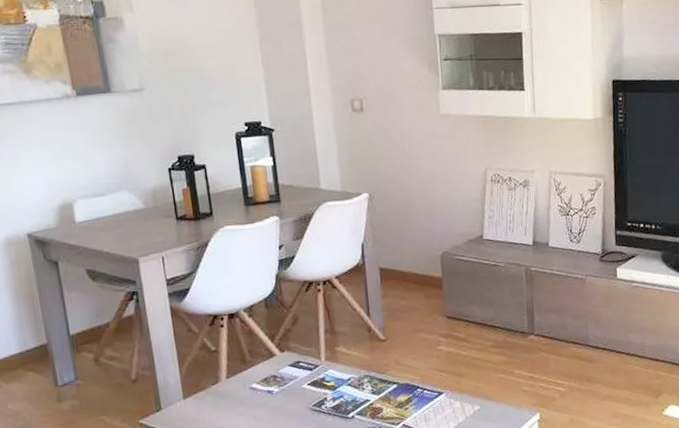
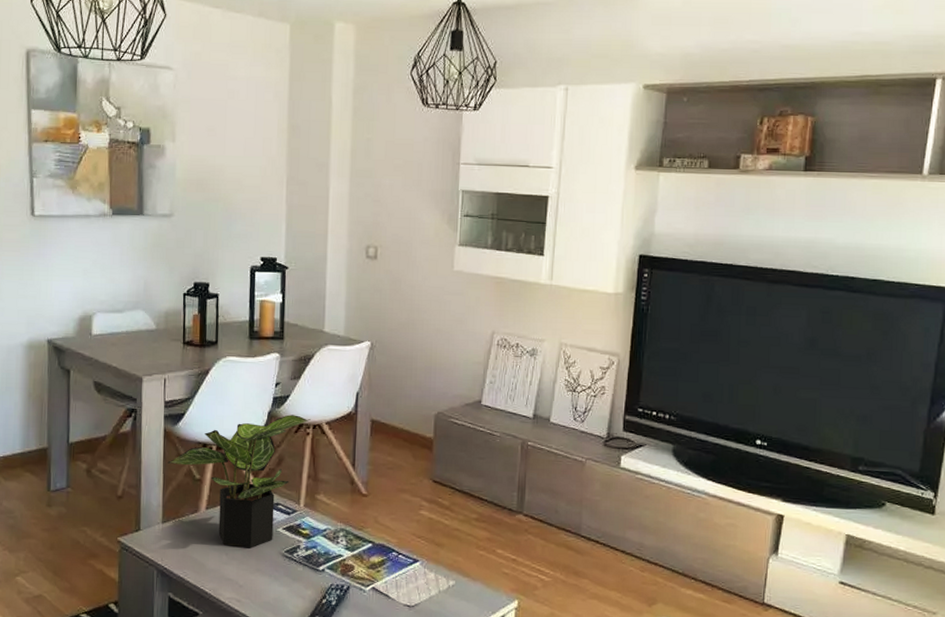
potted plant: none [179,274,320,409] -> present [168,414,311,547]

